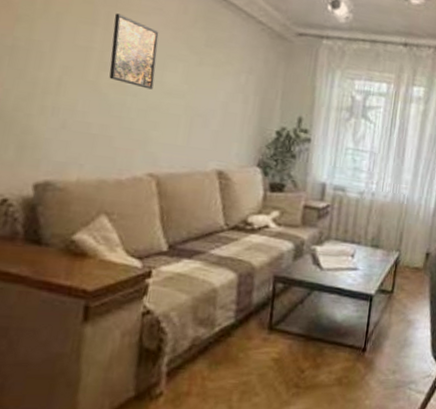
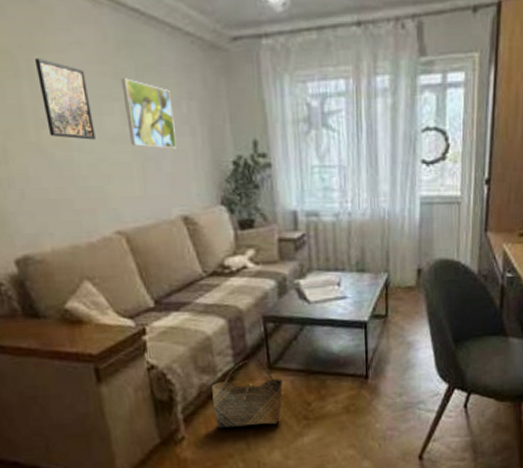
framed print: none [185,45,233,111] -> present [121,78,177,149]
basket: none [202,317,280,389] -> present [212,360,283,428]

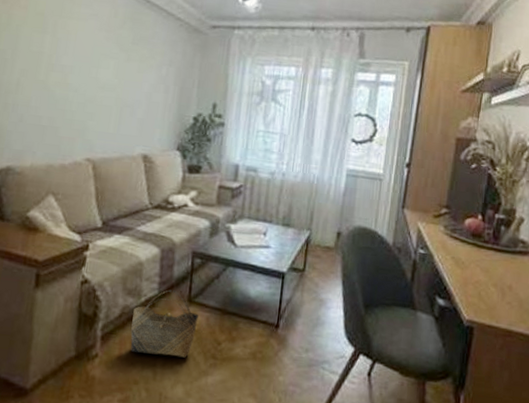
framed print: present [34,58,96,140] -> none [55,22,95,85]
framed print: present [121,78,177,149] -> none [116,44,156,101]

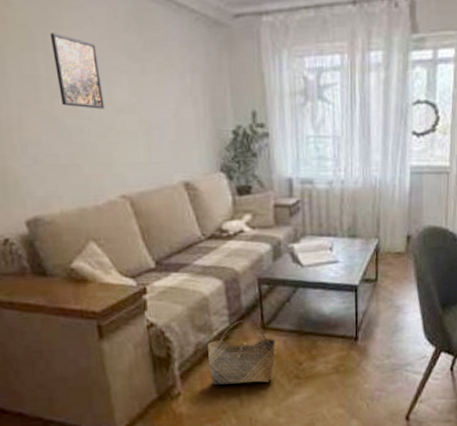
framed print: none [55,22,95,85] -> present [49,33,104,109]

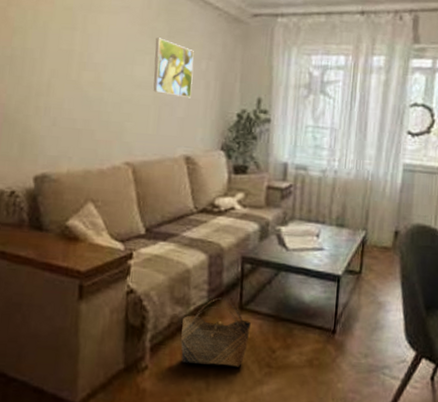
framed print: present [49,33,104,109] -> none [88,16,128,84]
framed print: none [129,52,180,119] -> present [153,37,194,98]

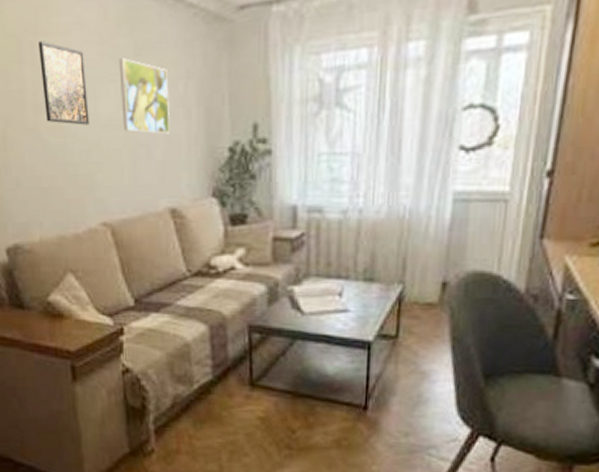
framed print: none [88,16,128,84] -> present [37,41,89,125]
basket: present [181,297,251,367] -> none [187,373,265,449]

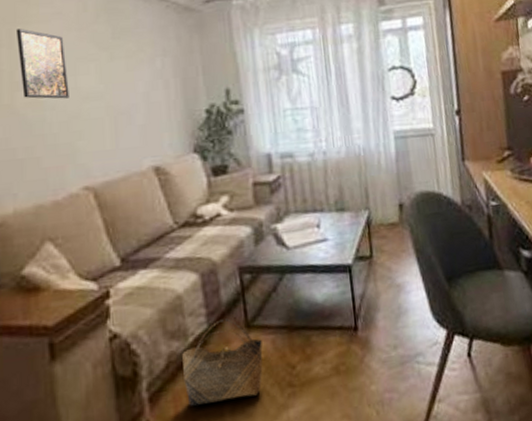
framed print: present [119,58,170,134] -> none [98,41,150,103]
basket: none [187,373,265,449] -> present [182,318,263,406]

